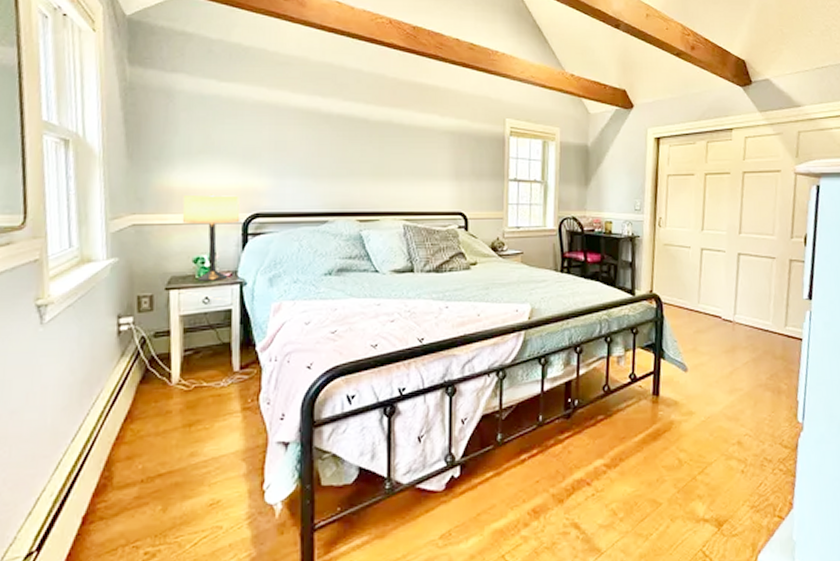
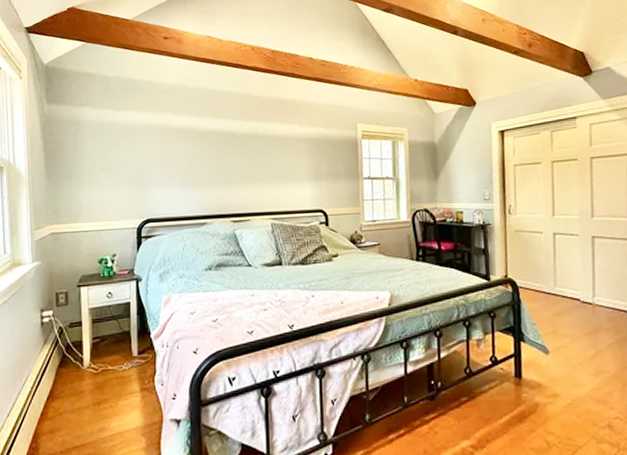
table lamp: present [182,194,240,282] -> none [89,204,135,280]

